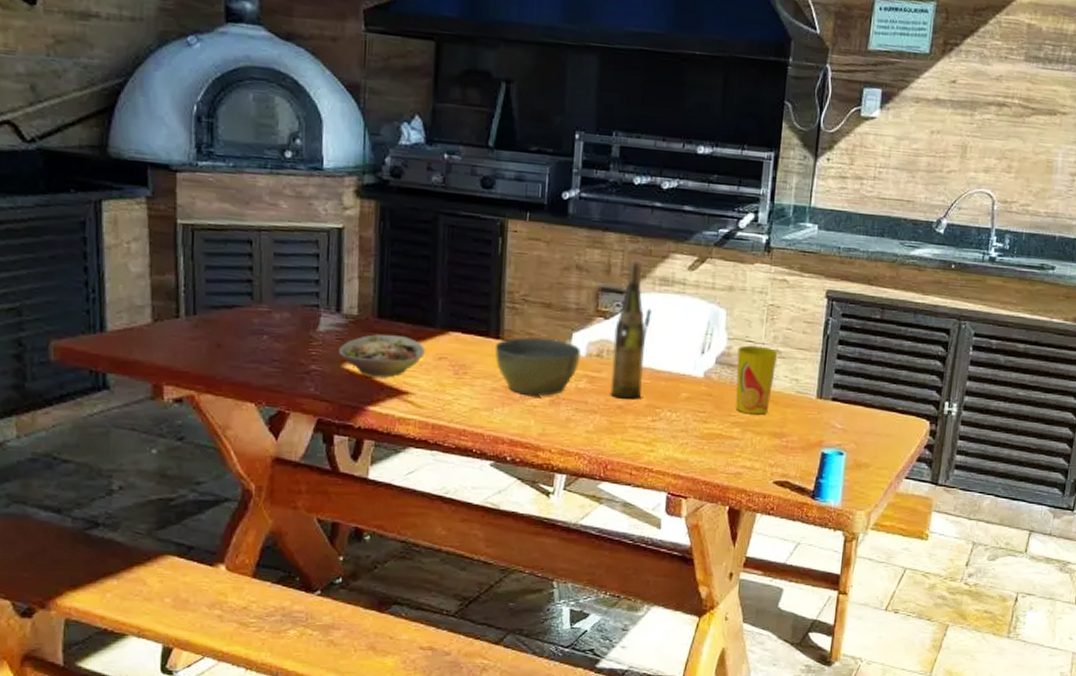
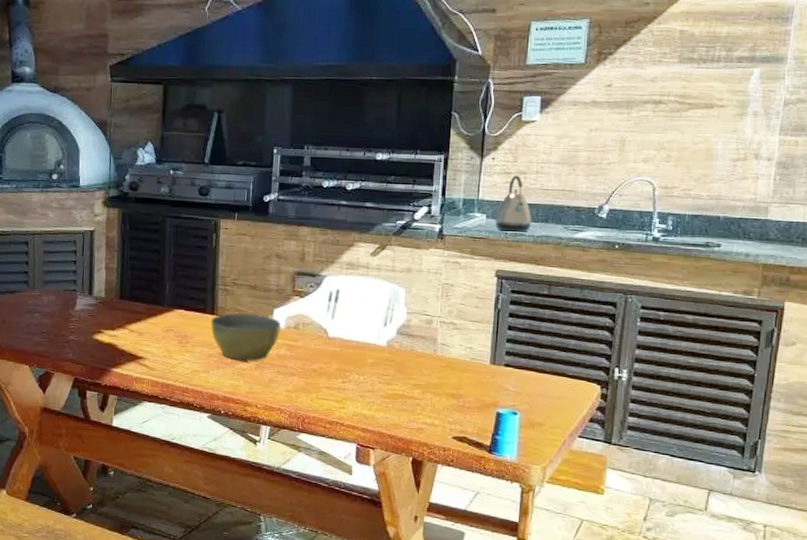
salad: present [339,334,425,378] -> none [91,312,156,346]
wine bottle: present [610,261,646,400] -> none [306,250,335,365]
cup: present [736,345,778,415] -> none [415,318,453,378]
kettle: none [827,180,868,247] -> present [494,175,533,232]

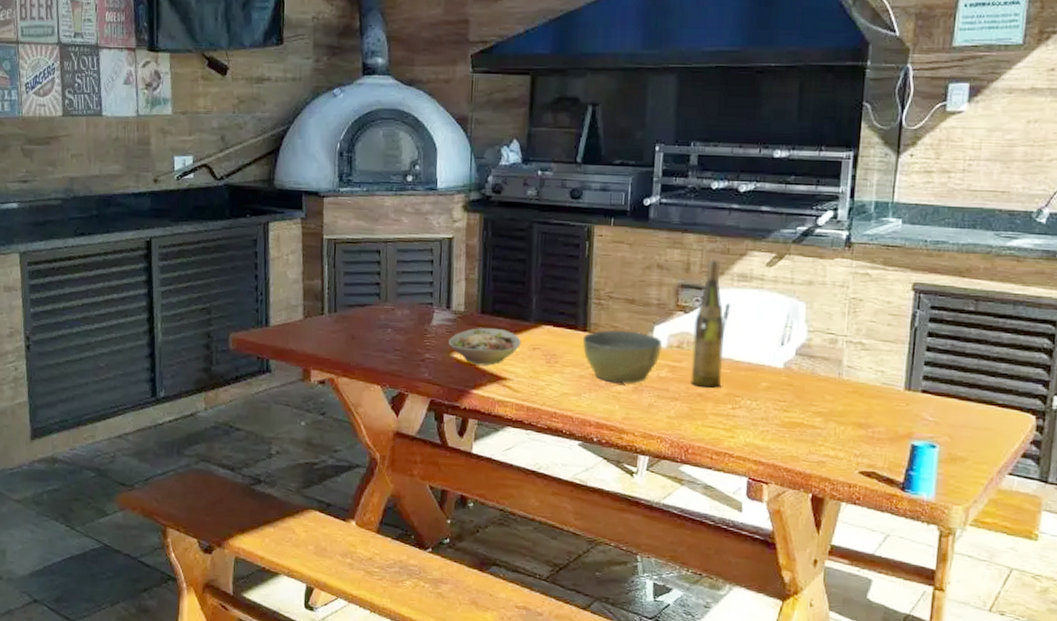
salad: none [91,312,156,346] -> present [449,328,521,366]
wine bottle: none [306,250,335,365] -> present [690,259,725,389]
kettle: present [494,175,533,232] -> none [912,174,958,239]

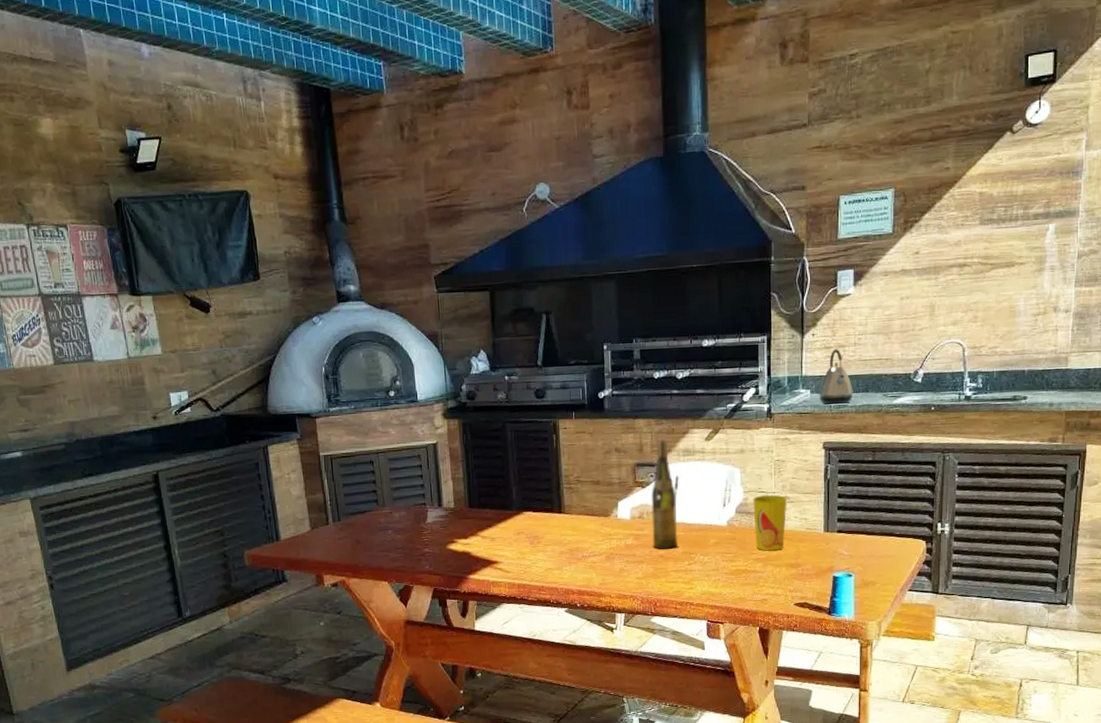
salad: present [449,328,521,366] -> none [444,519,507,553]
bowl: present [582,330,662,384] -> none [559,508,626,555]
cup: none [817,337,862,405] -> present [753,494,787,551]
kettle: none [912,174,958,239] -> present [818,349,855,404]

